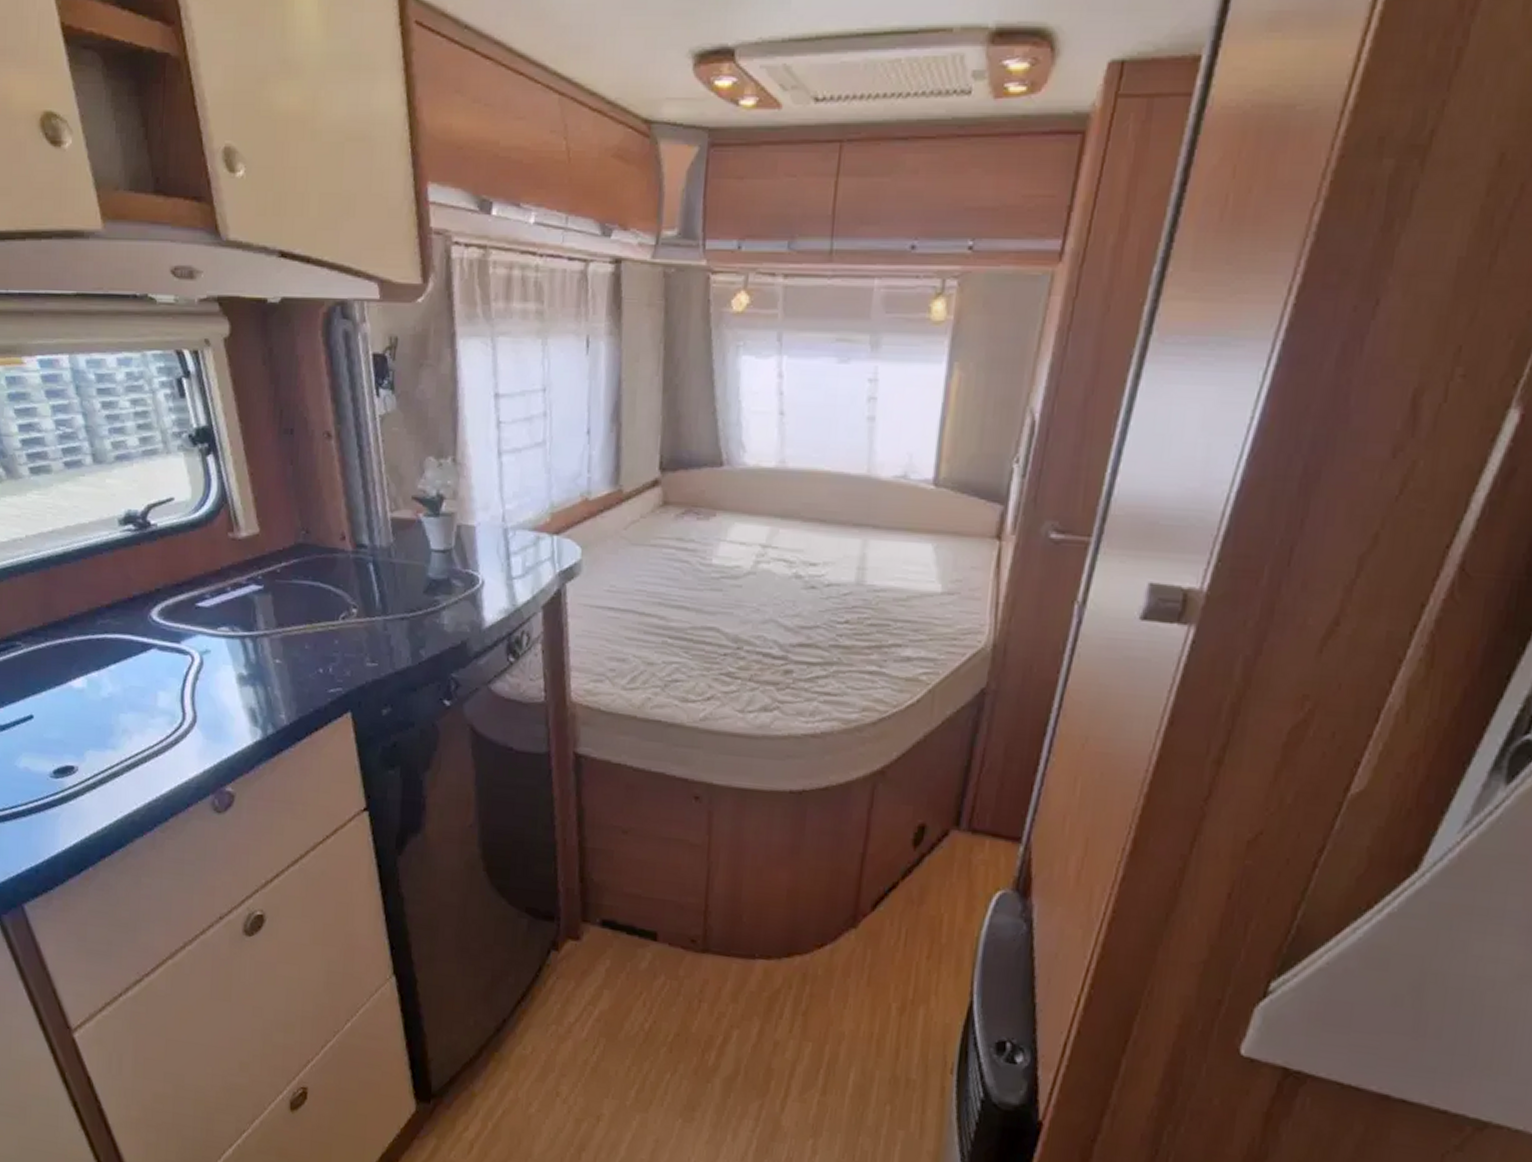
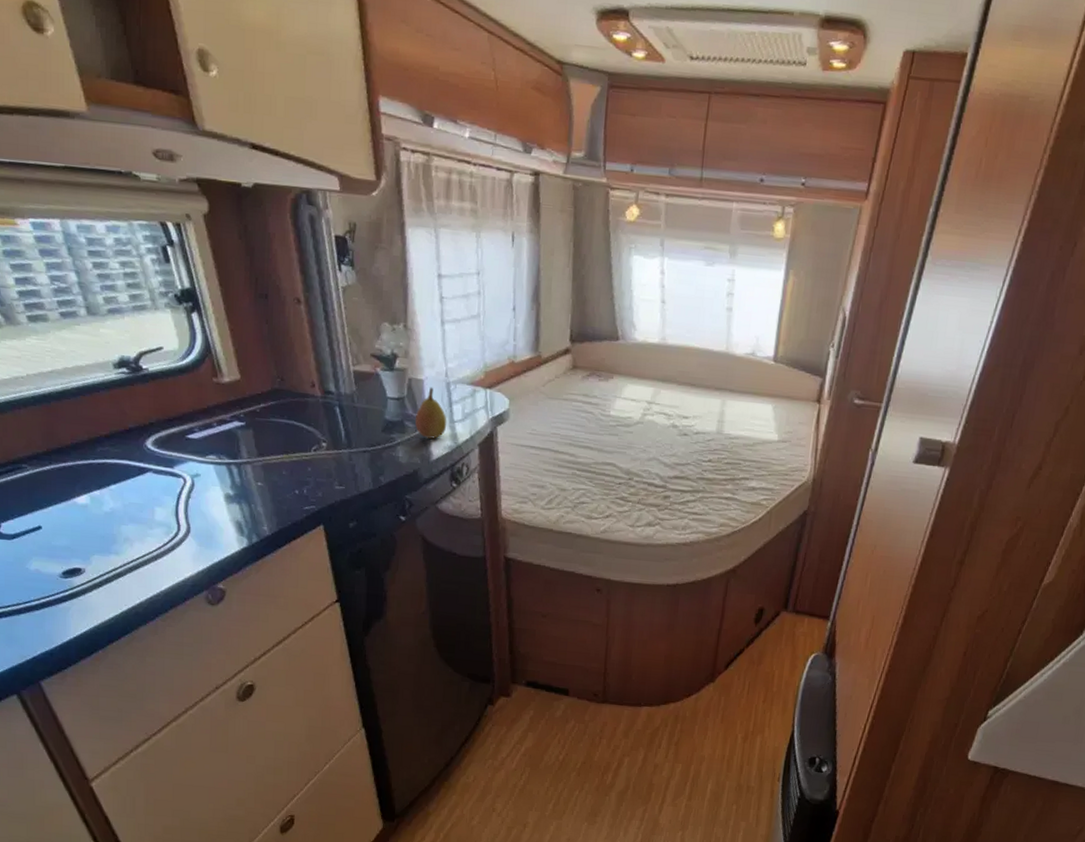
fruit: none [463,535,504,601] -> present [414,387,447,439]

